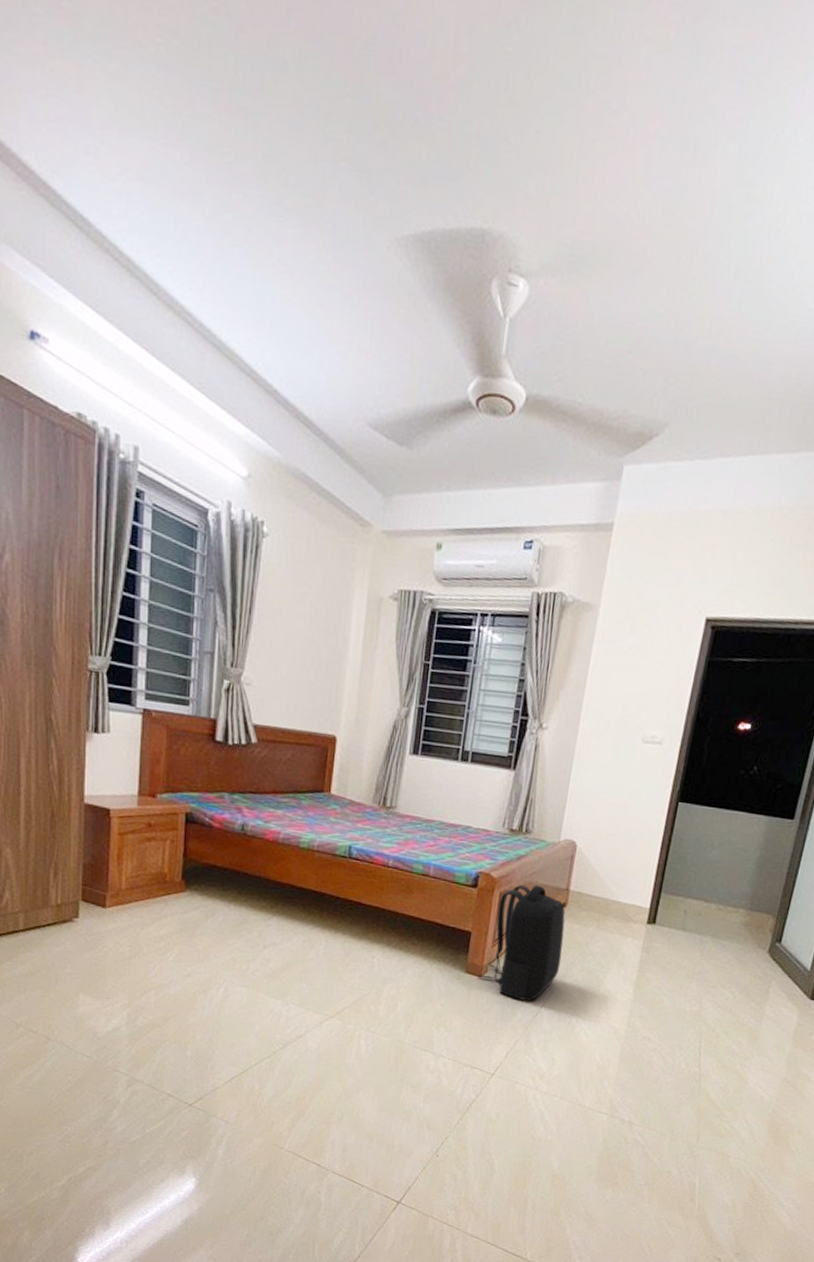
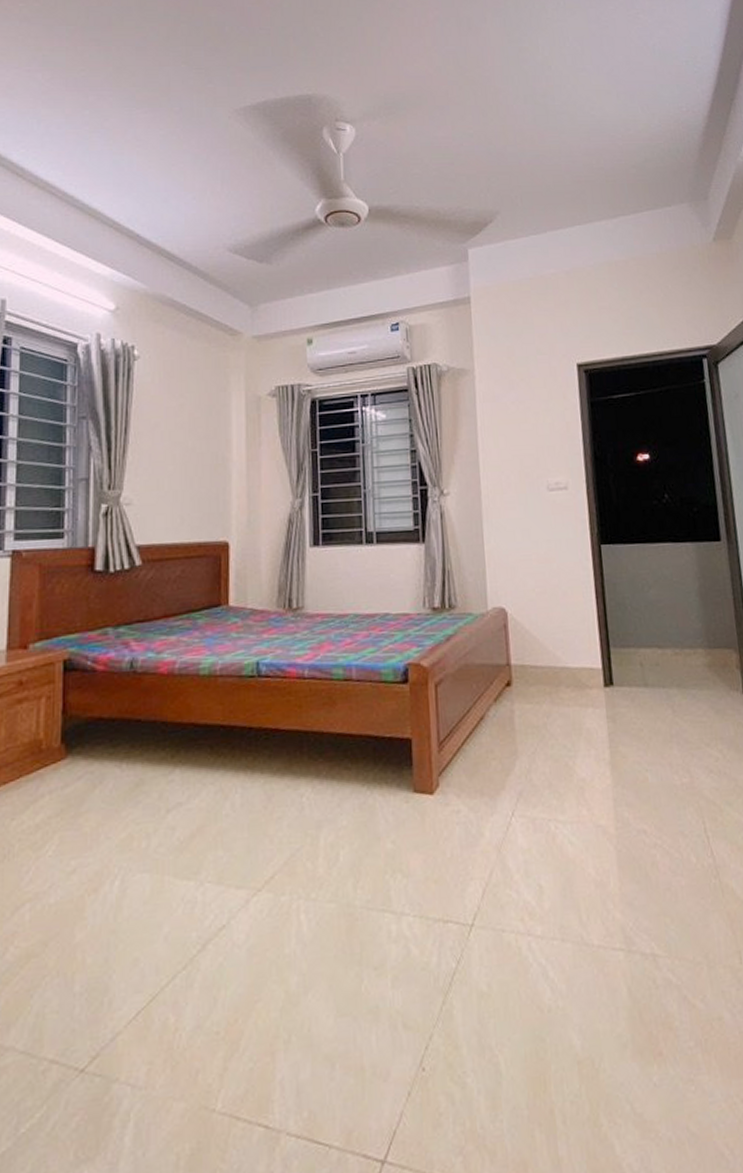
backpack: present [478,884,565,1002] -> none [429,666,522,815]

